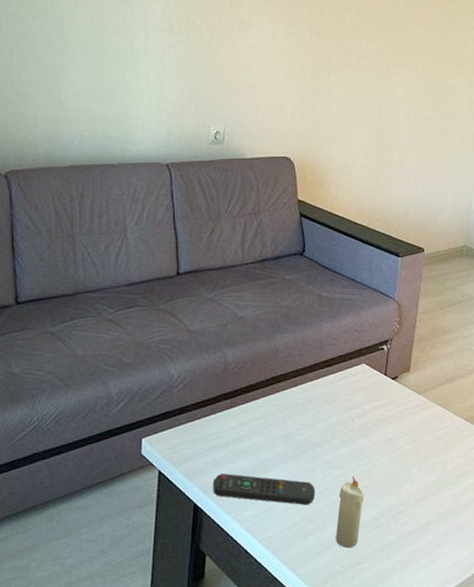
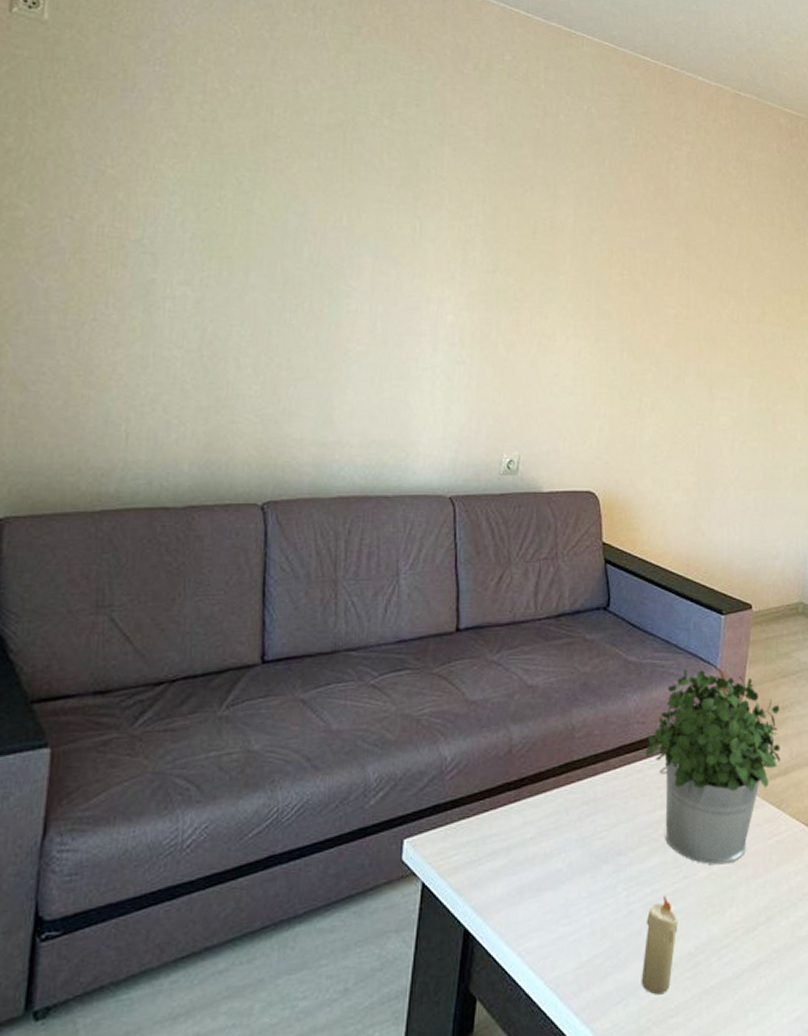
remote control: present [213,473,316,506] -> none [488,888,617,934]
potted plant: none [336,301,447,452] -> present [645,669,781,865]

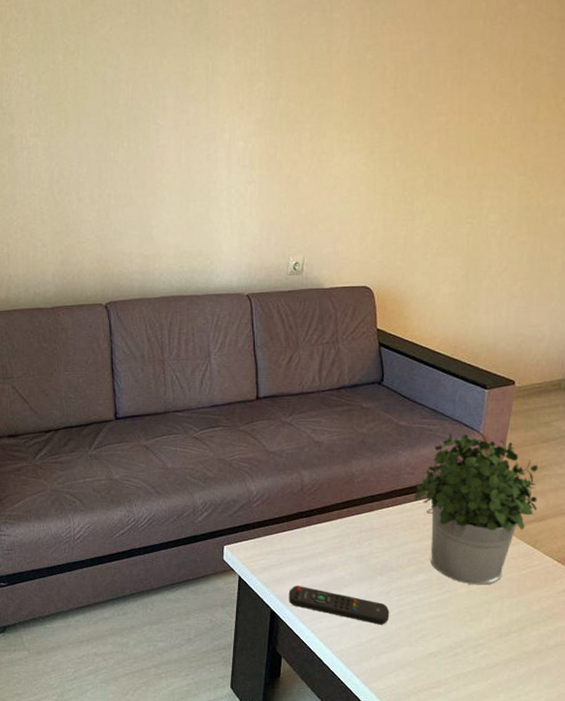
remote control: none [488,888,617,934] -> present [288,586,390,625]
candle: present [641,895,678,995] -> none [409,603,441,672]

